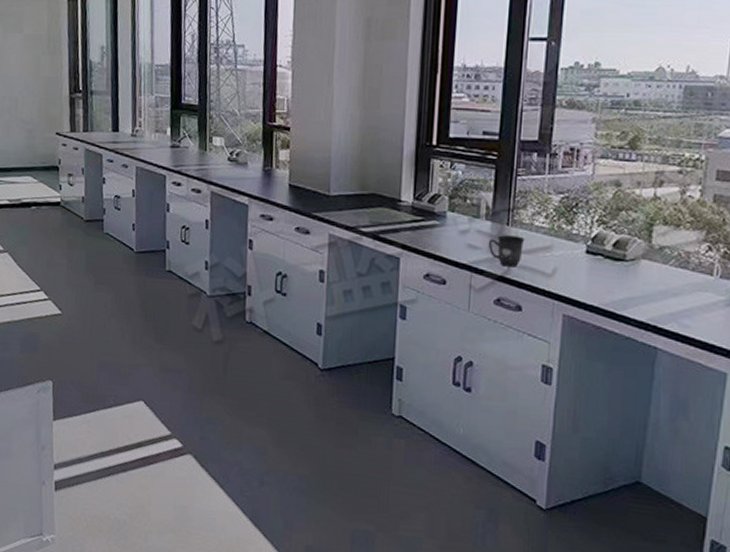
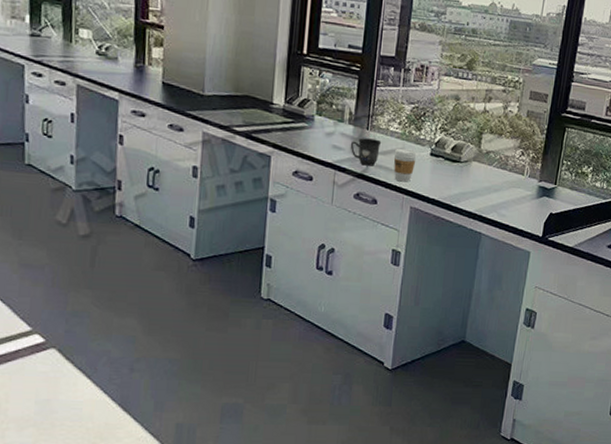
coffee cup: none [540,245,569,286] -> present [393,148,417,182]

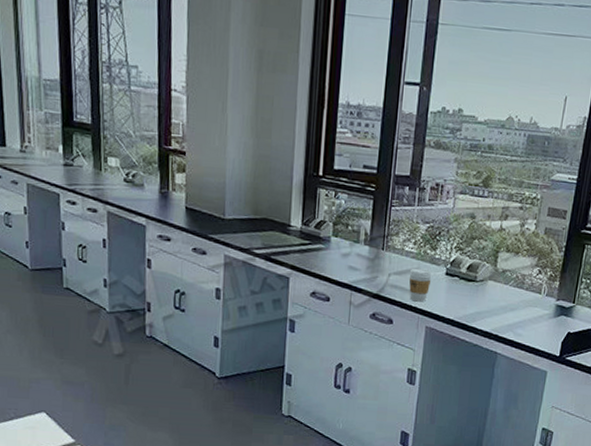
mug: present [350,138,382,166] -> none [366,258,397,287]

